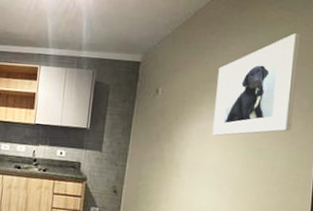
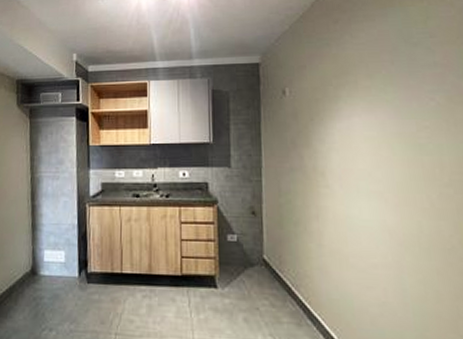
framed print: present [213,33,300,136] -> none [350,11,453,135]

